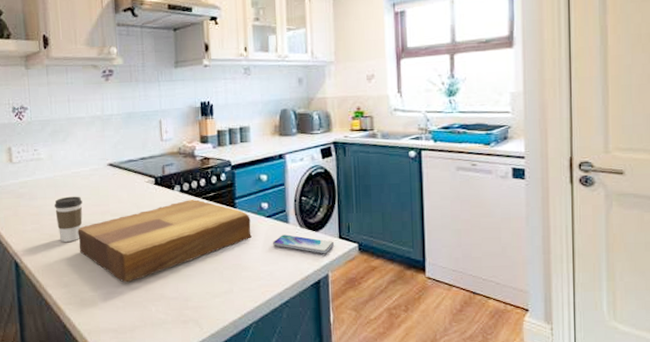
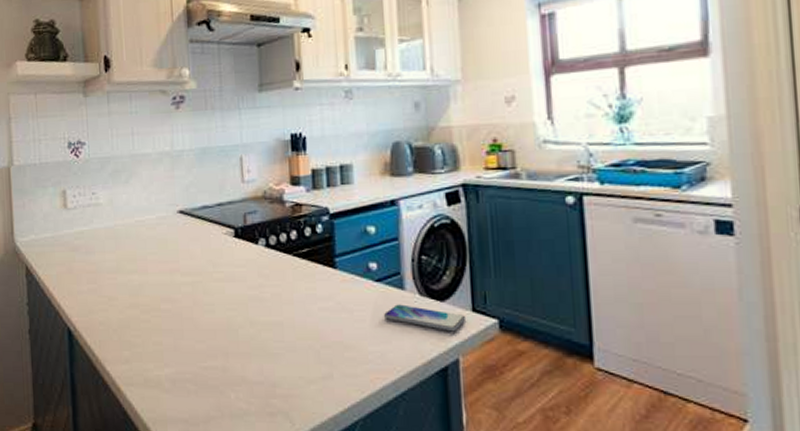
coffee cup: present [54,196,83,242] -> none [114,250,147,307]
cutting board: present [77,198,252,283] -> none [141,255,356,360]

